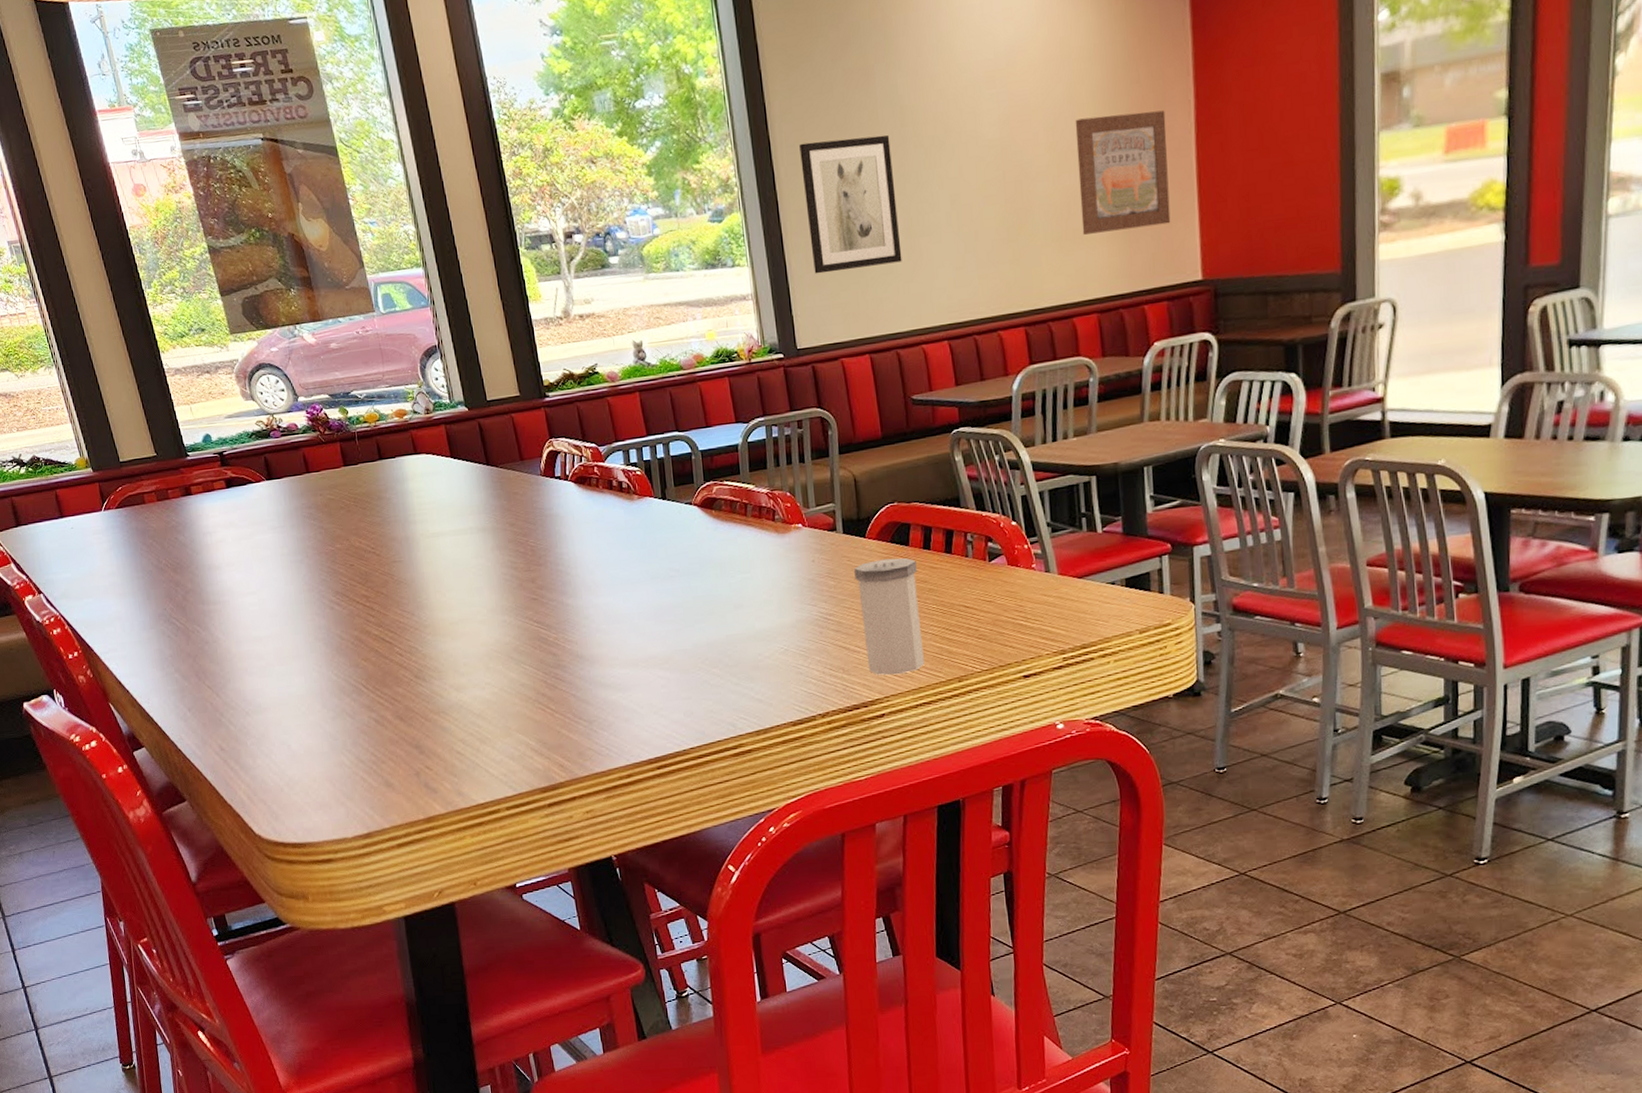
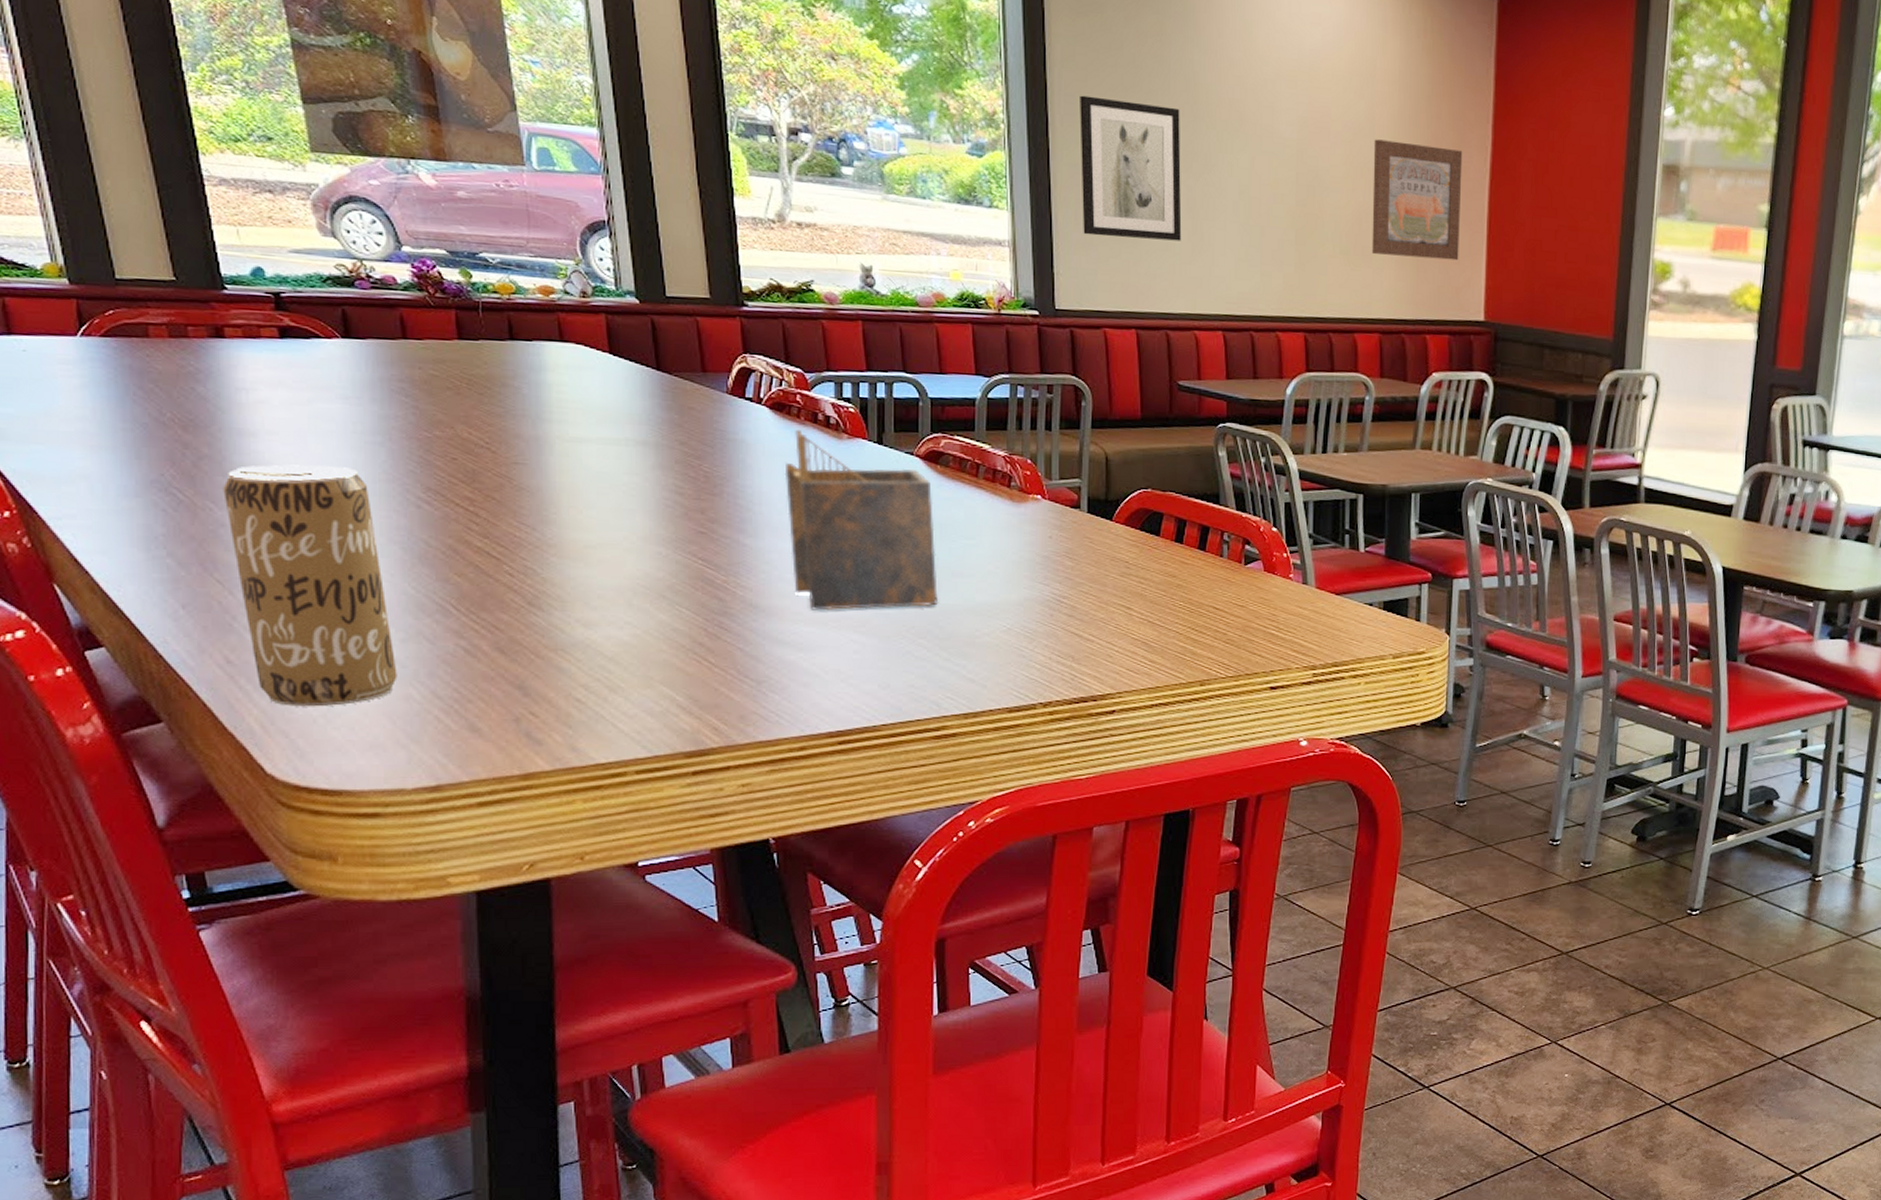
beverage can: none [203,584,333,780] -> present [223,464,397,707]
napkin holder: none [591,496,726,654] -> present [784,428,939,611]
salt shaker: present [854,557,924,676] -> none [1096,546,1166,671]

